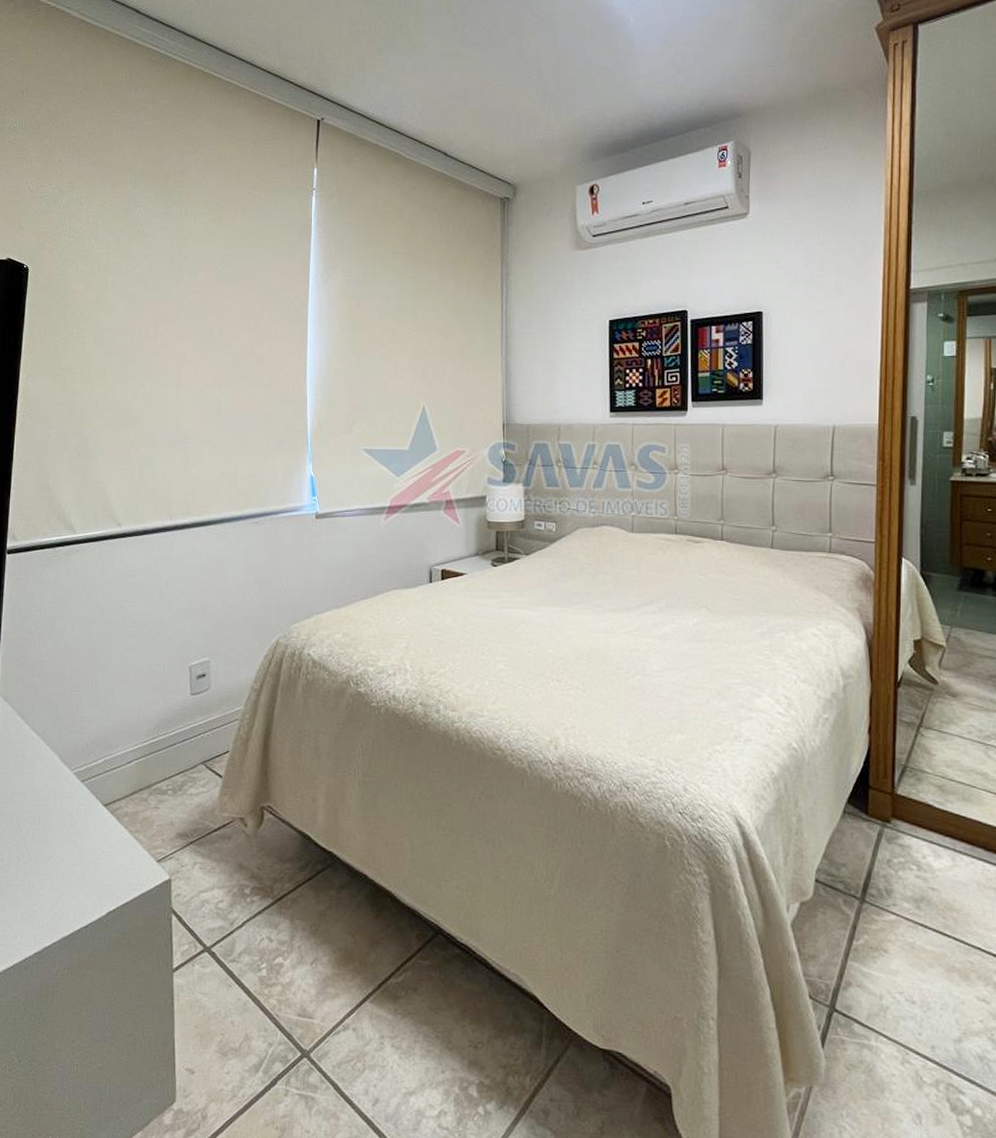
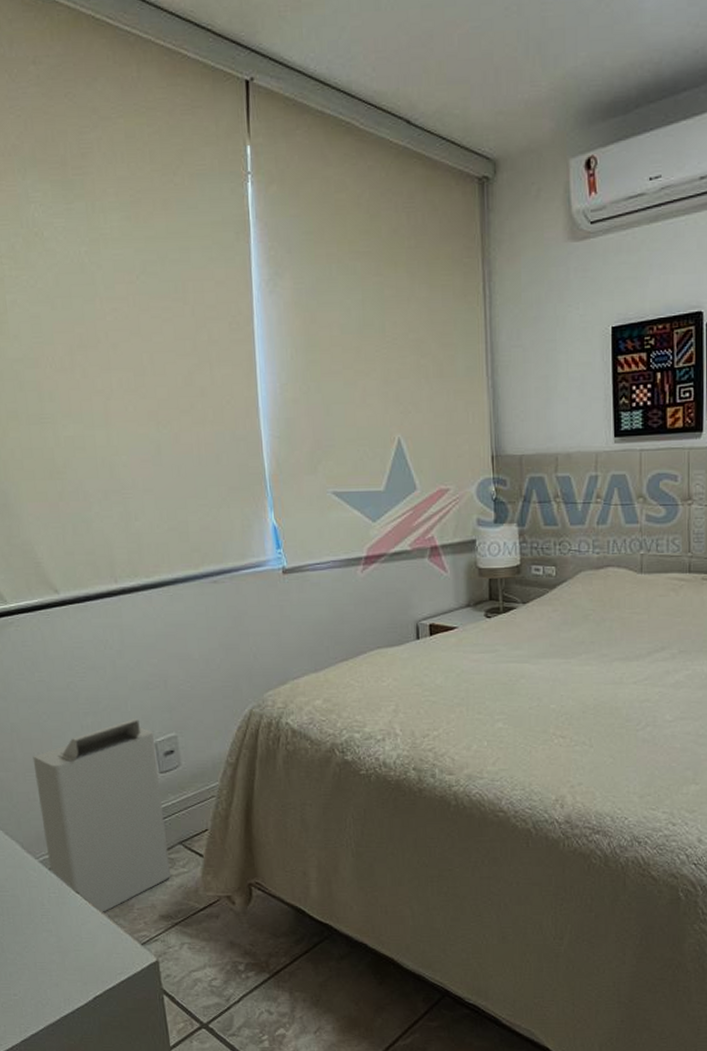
air purifier: none [80,642,192,829] -> present [32,718,171,915]

